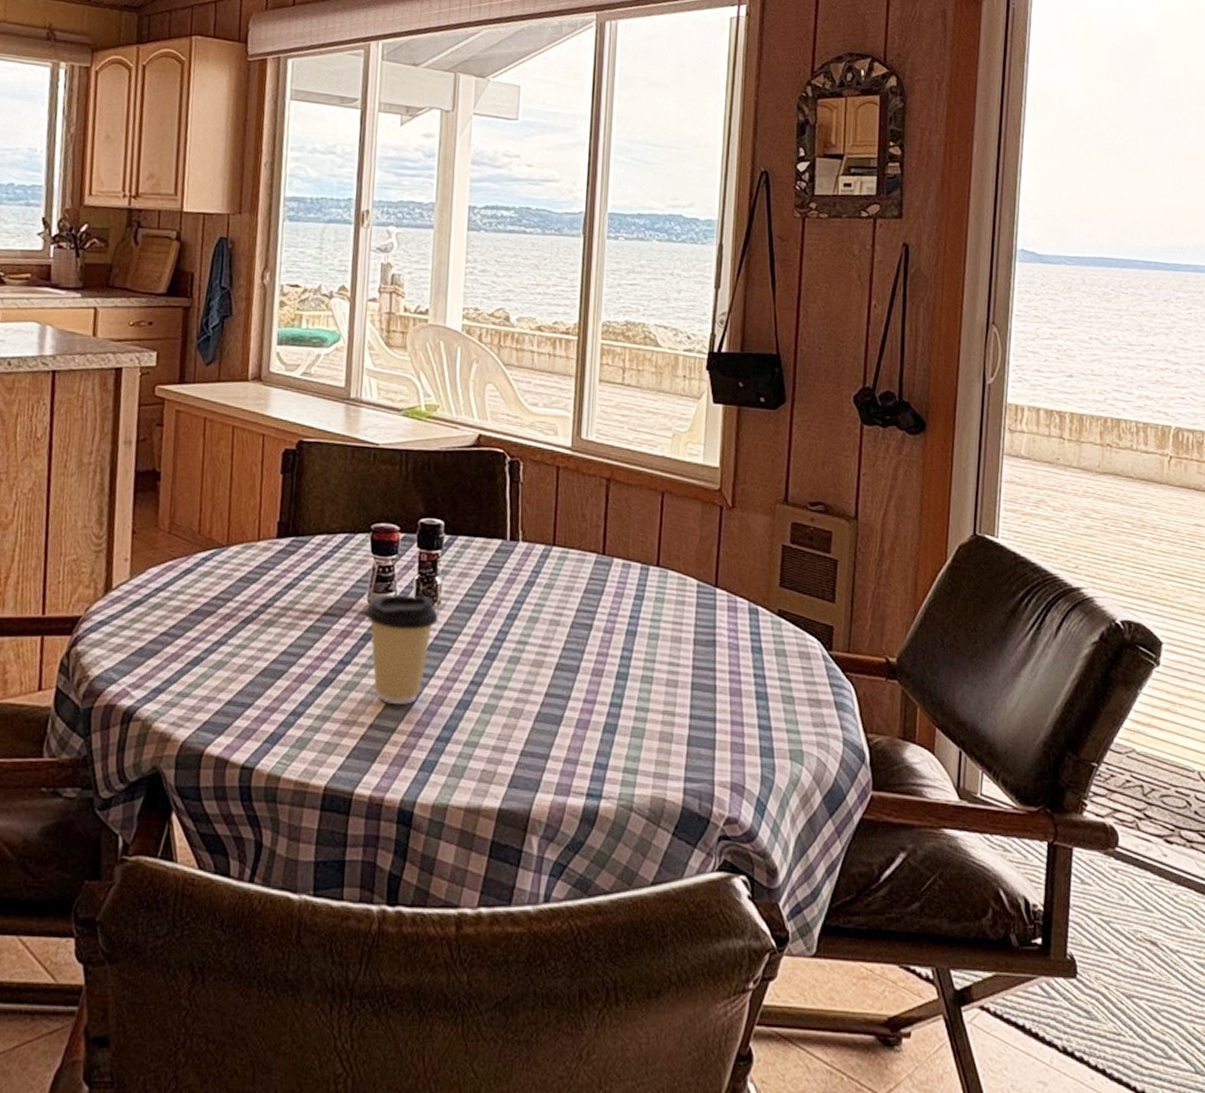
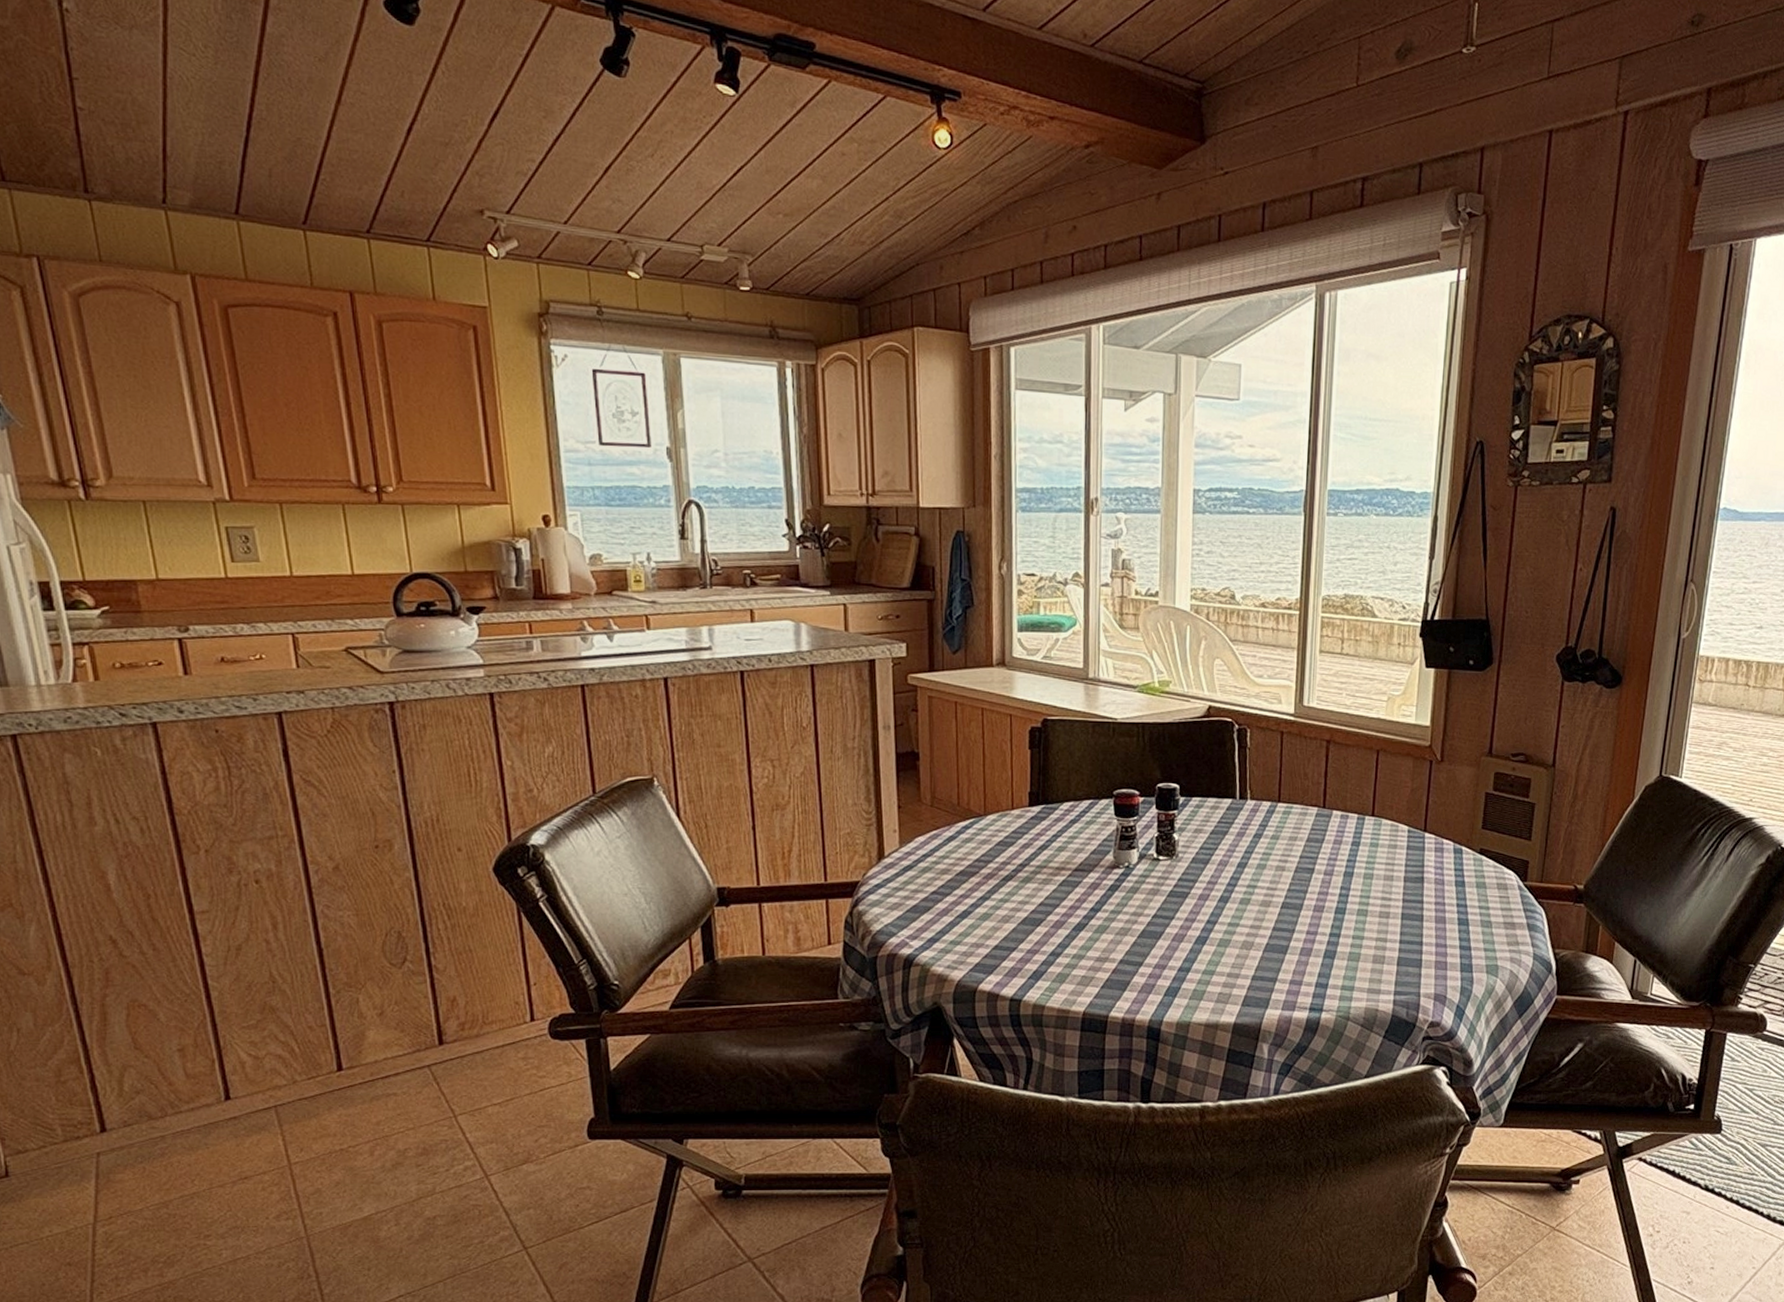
coffee cup: present [365,594,438,705] -> none [1111,850,1177,943]

